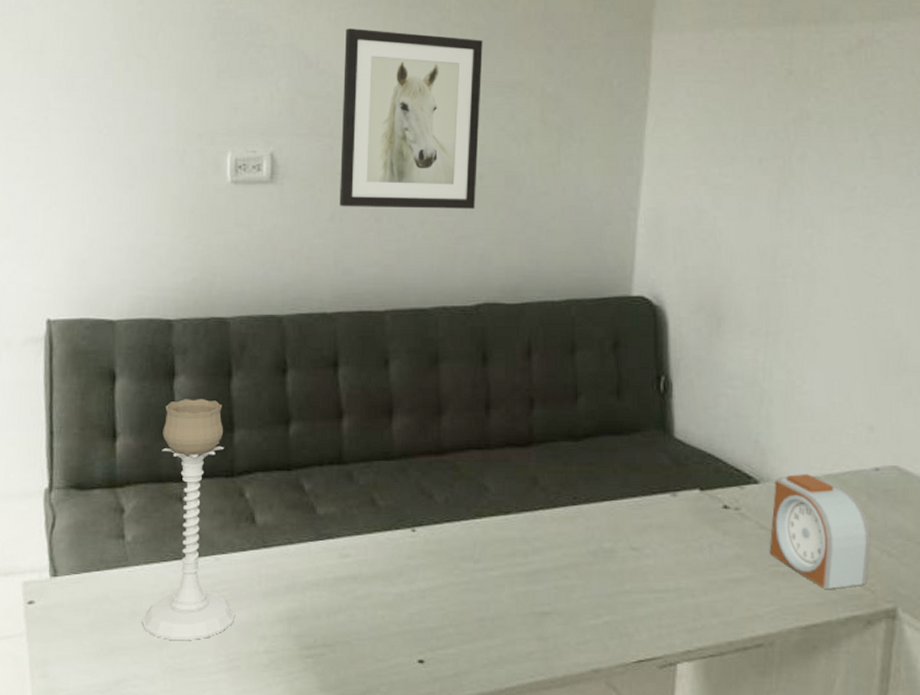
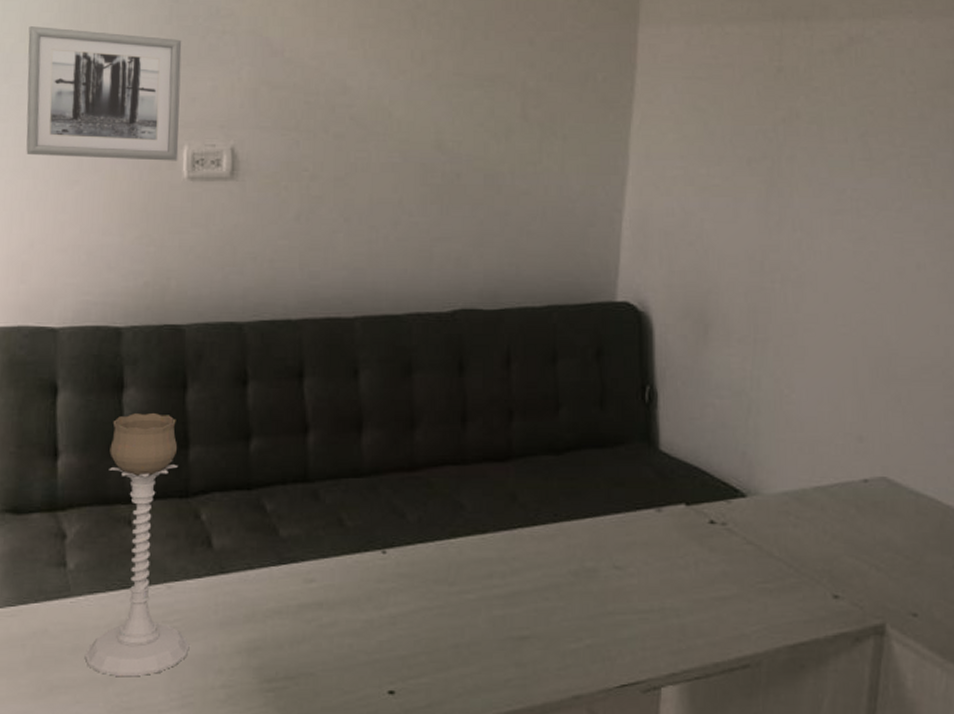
wall art: none [86,44,226,166] -> present [26,26,182,161]
wall art: present [339,29,483,209] -> none [306,15,461,209]
alarm clock: present [769,474,871,589] -> none [756,487,859,605]

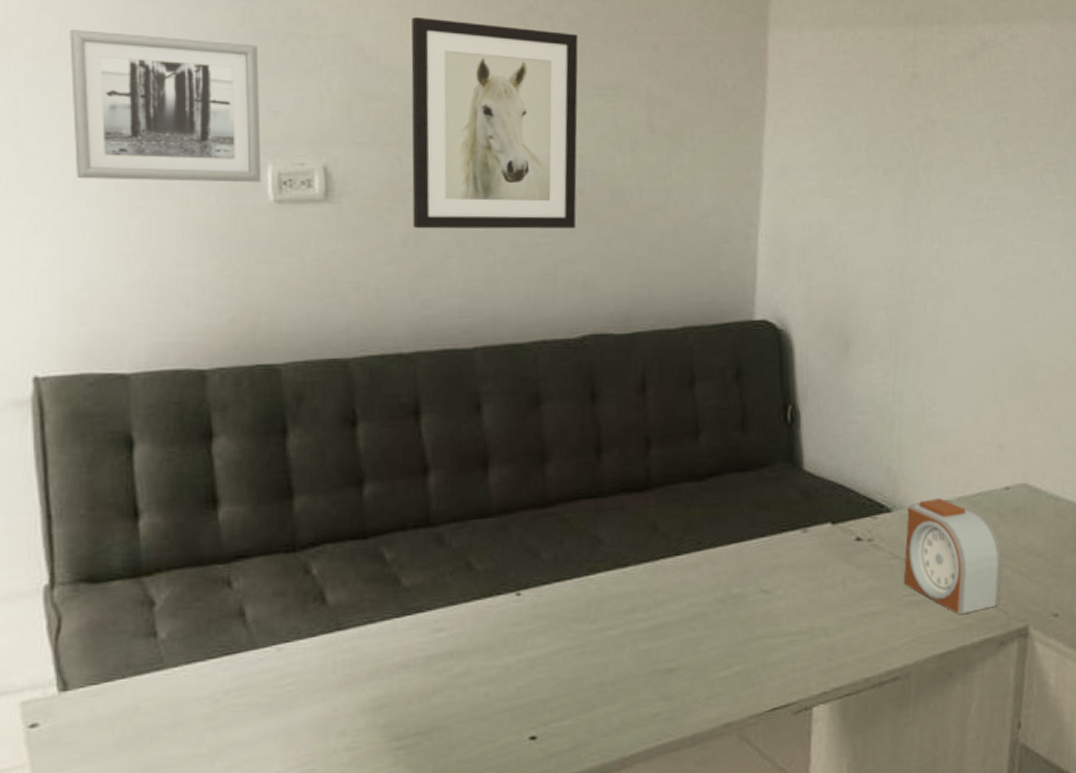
candle holder: present [84,412,190,676] -> none [185,461,307,750]
wall art: none [306,15,461,209] -> present [411,17,579,229]
alarm clock: none [756,487,859,605] -> present [903,498,1003,614]

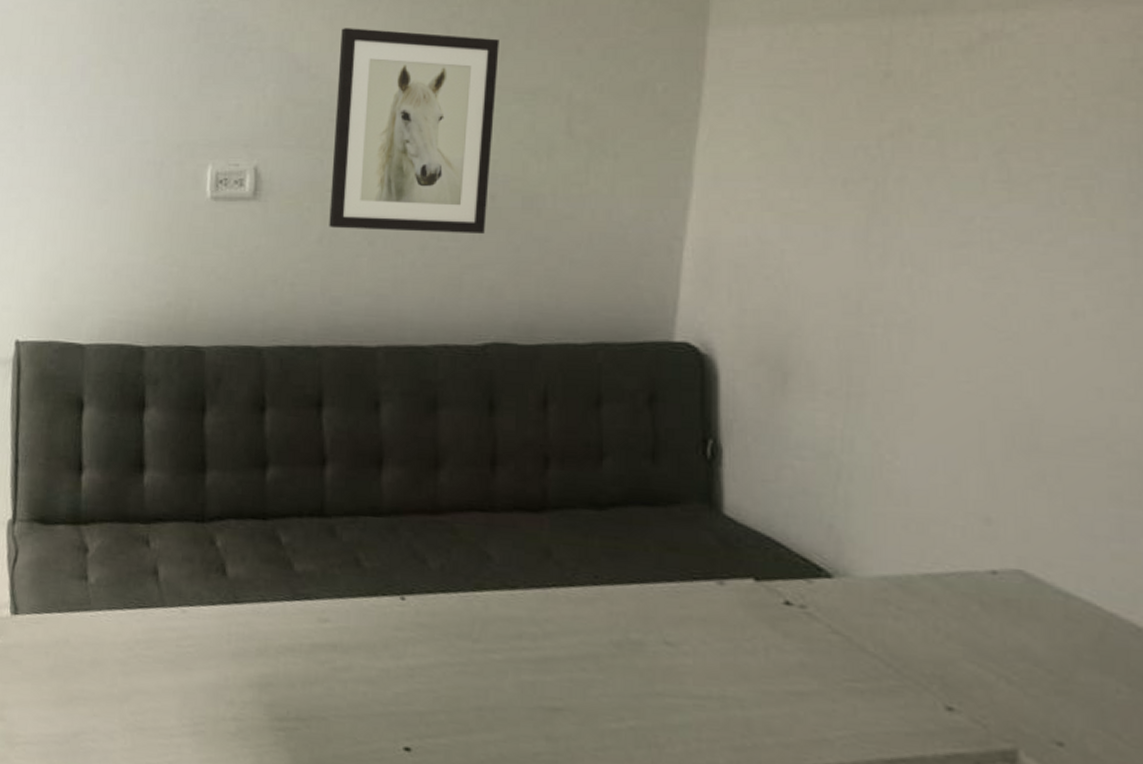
wall art: present [69,30,262,183] -> none [60,48,209,181]
alarm clock: present [903,498,1003,614] -> none [844,570,983,717]

